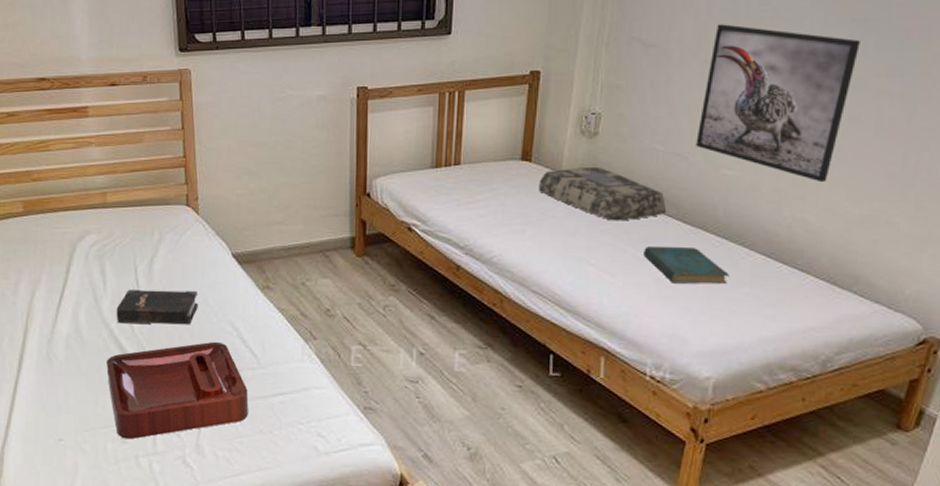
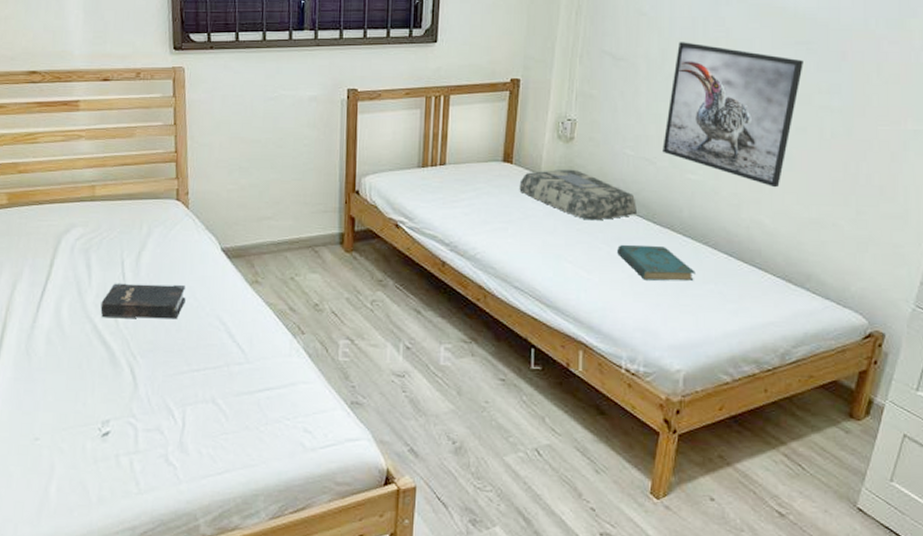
decorative tray: present [106,341,249,439] -> none [88,336,235,437]

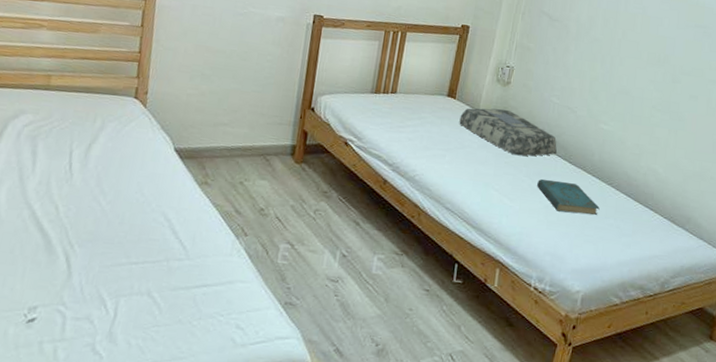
hardback book: present [100,283,186,320] -> none [41,172,133,213]
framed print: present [663,42,803,188] -> none [583,12,700,143]

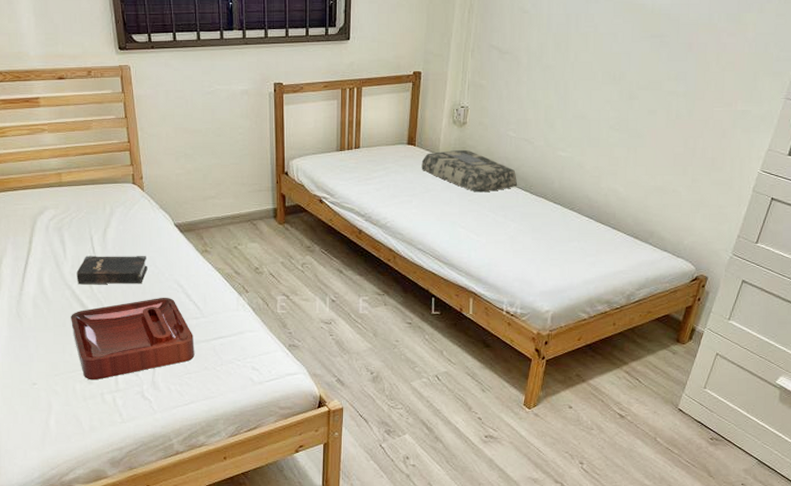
decorative tray: none [20,230,172,324] -> present [71,297,195,379]
hardback book: none [41,172,133,213] -> present [76,256,148,284]
book: present [537,178,600,215] -> none [501,211,563,240]

